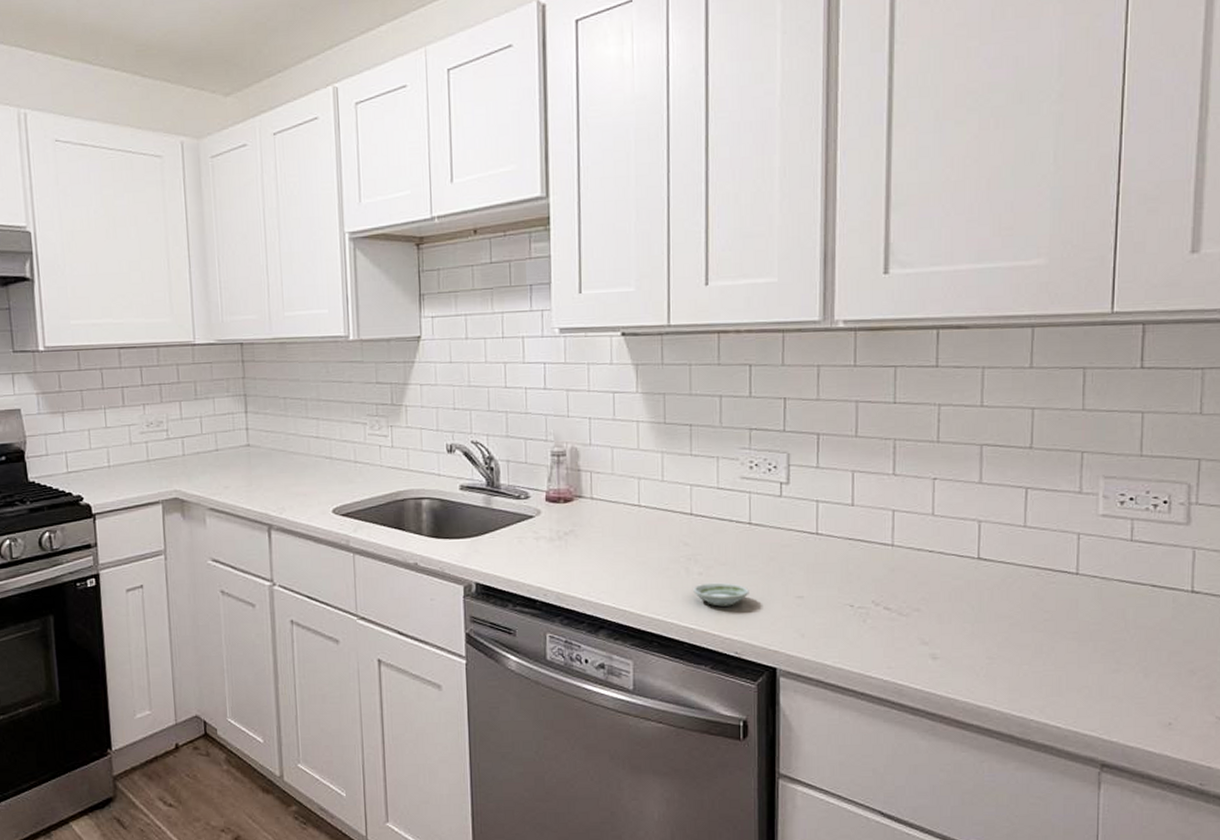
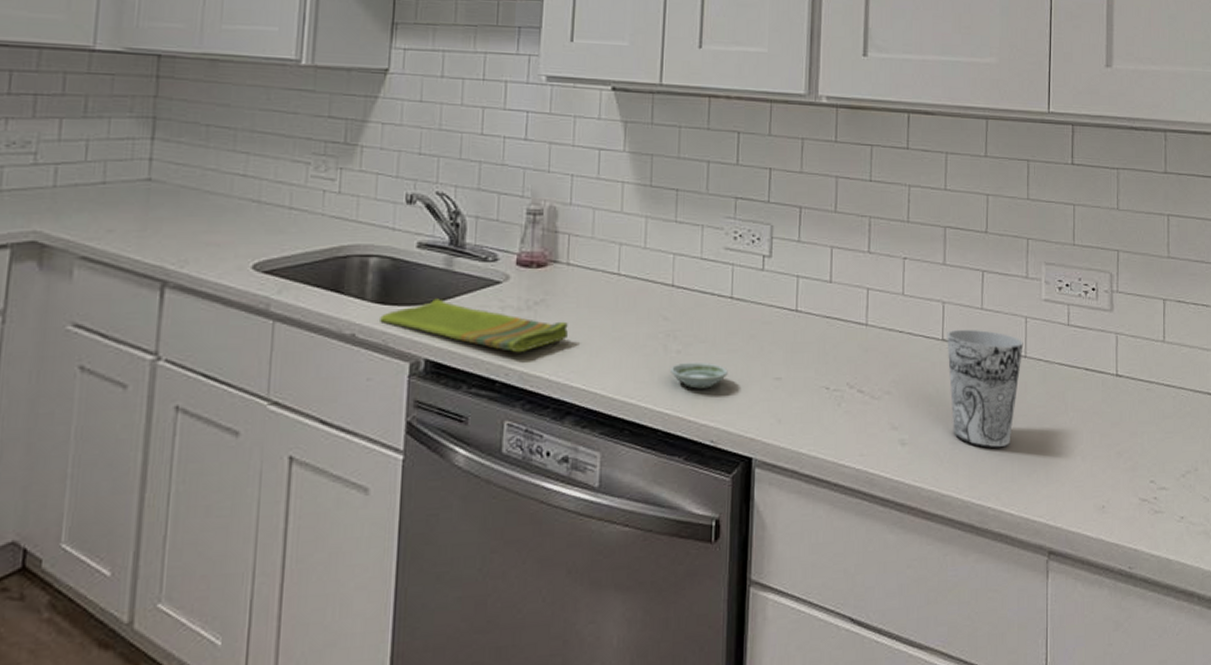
dish towel: none [436,532,596,577] -> present [380,299,568,353]
cup: none [983,547,1075,663] -> present [947,329,1023,447]

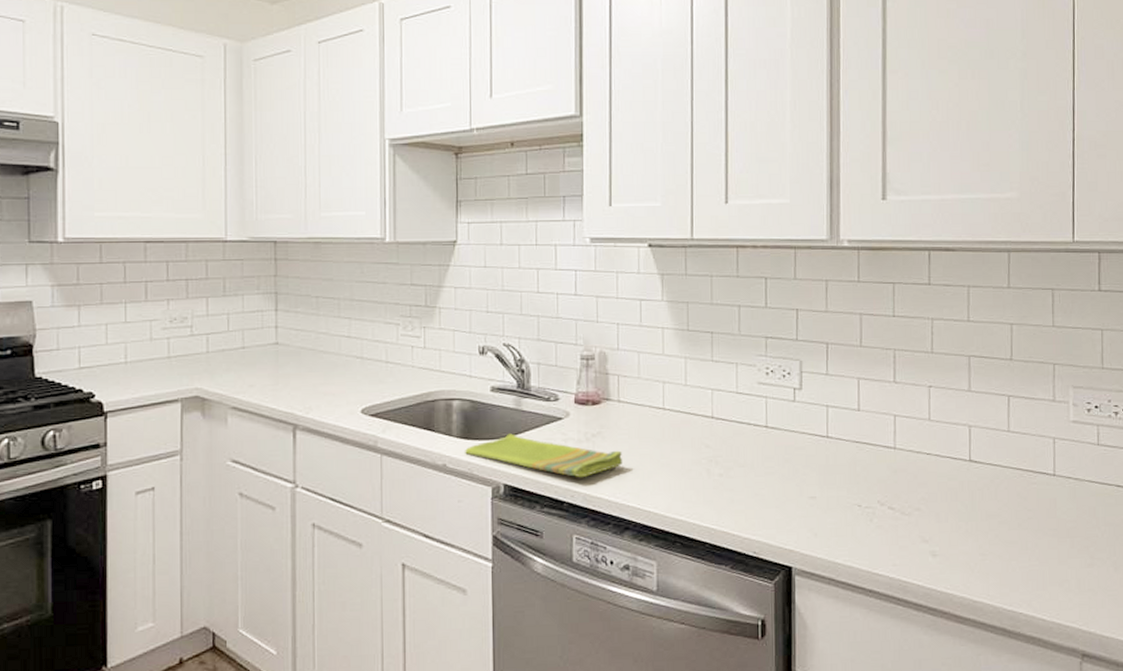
saucer: present [671,362,728,389] -> none [714,483,766,507]
cup: present [947,329,1023,447] -> none [974,450,1052,559]

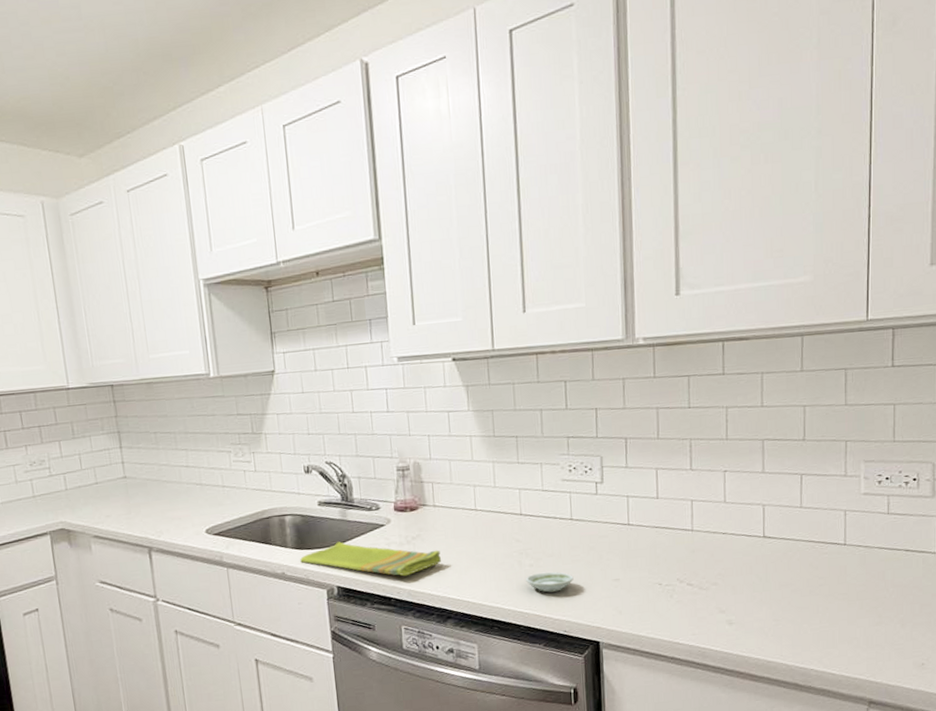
saucer: none [714,483,766,507] -> present [526,572,574,593]

